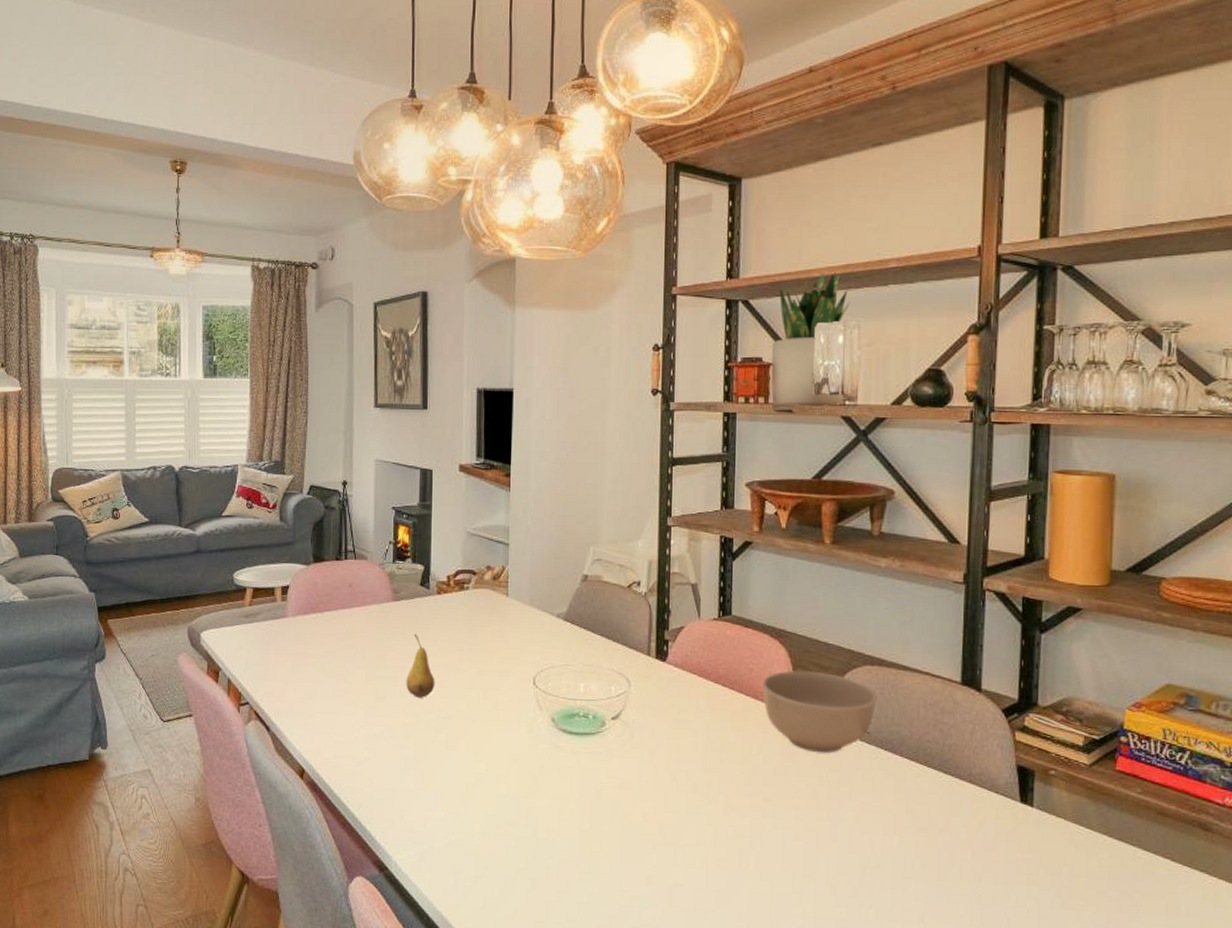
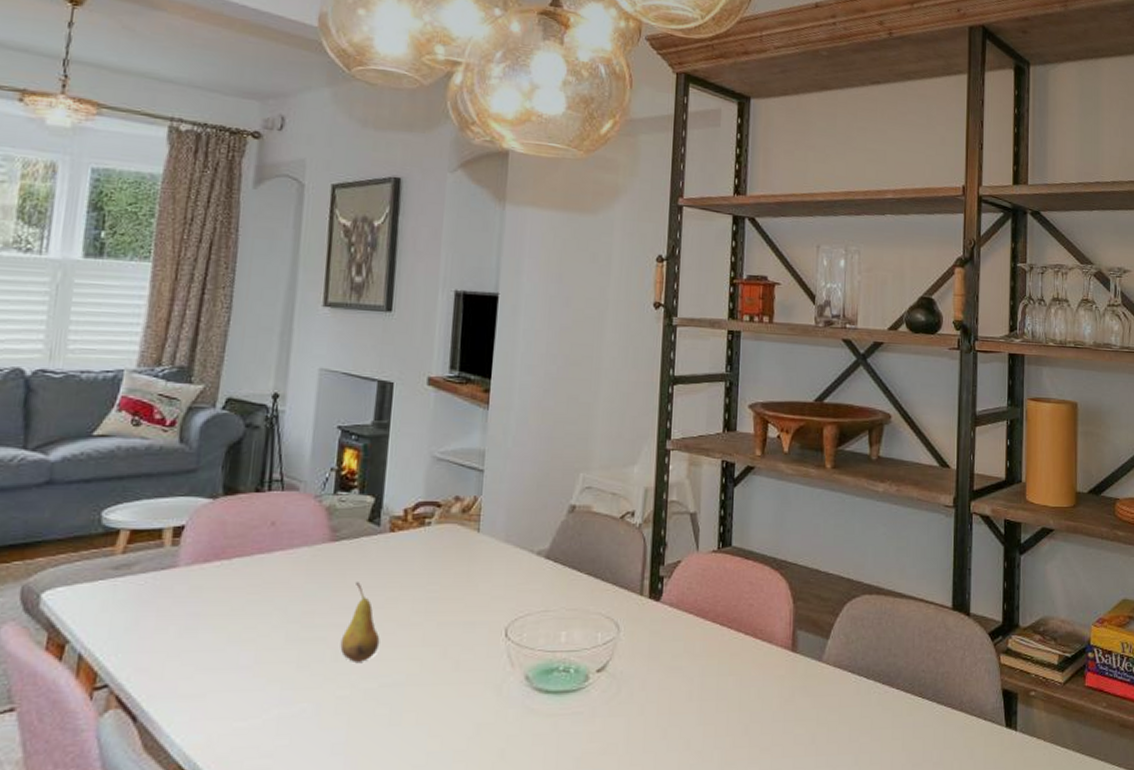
bowl: present [762,670,878,752] -> none [762,604,876,691]
planter: present [770,272,850,413] -> none [775,197,851,334]

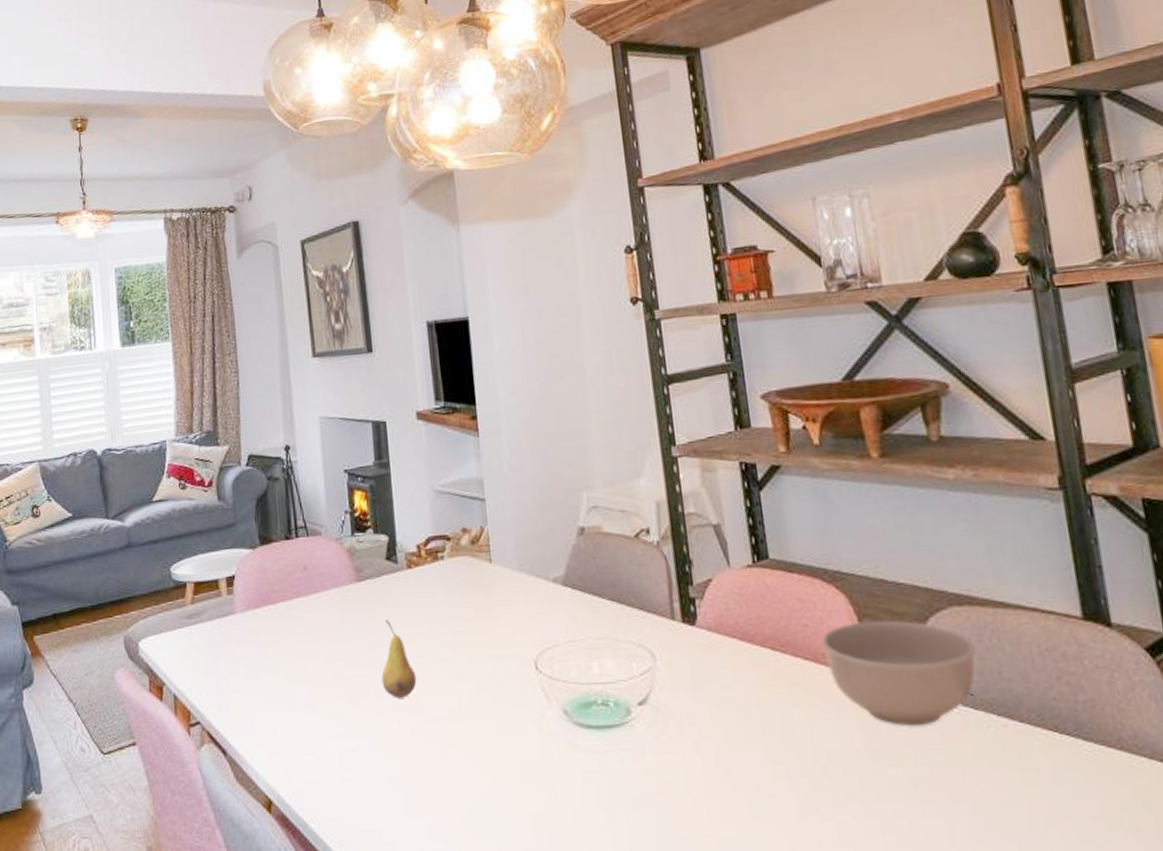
bowl: none [762,604,876,691] -> present [821,620,976,725]

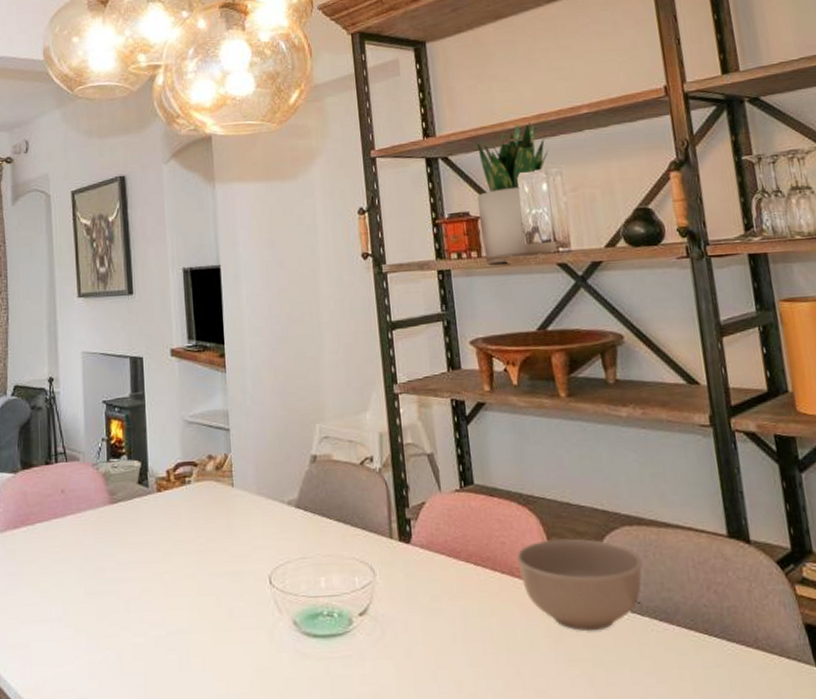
fruit: present [381,620,417,698] -> none [129,539,162,612]
planter: none [763,137,865,308] -> present [476,123,557,266]

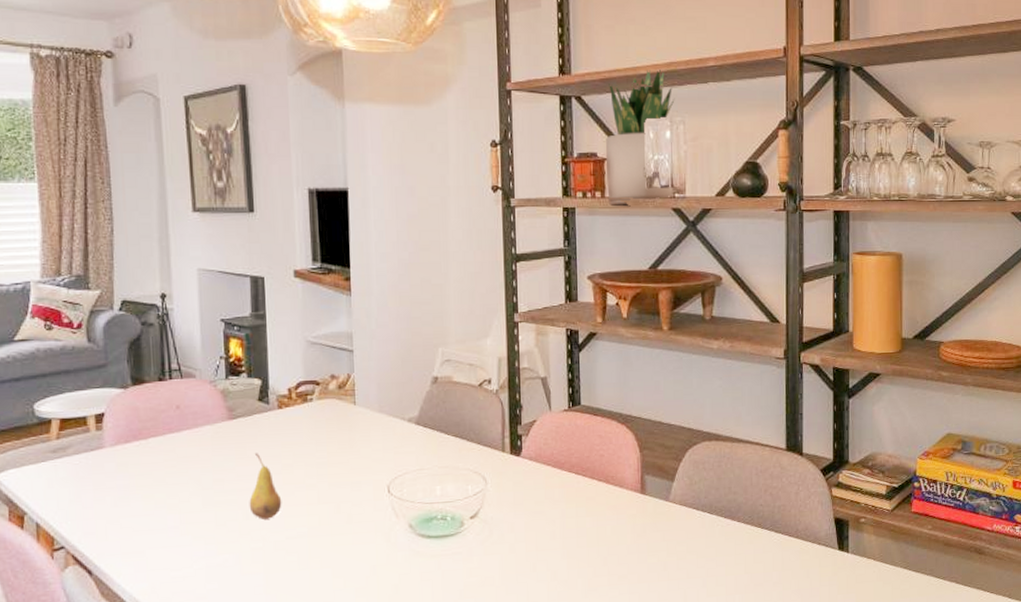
fruit: none [129,539,162,612] -> present [249,453,282,520]
bowl: present [516,538,643,631] -> none [613,451,716,527]

